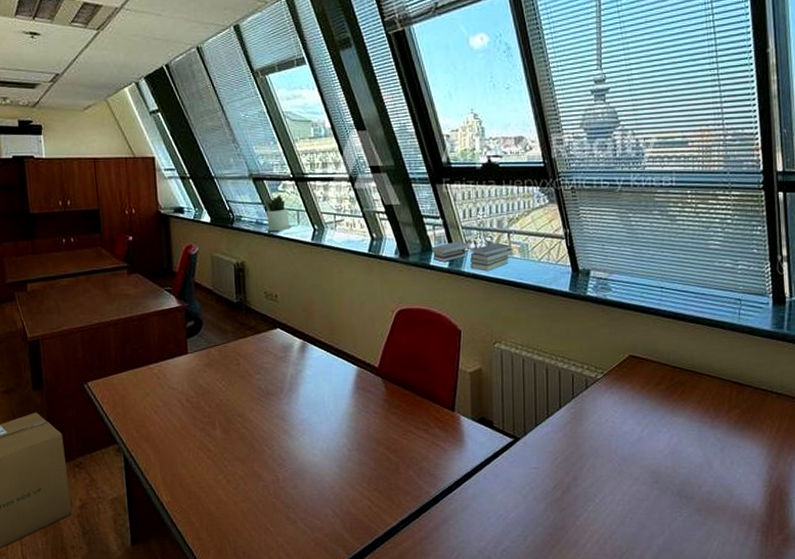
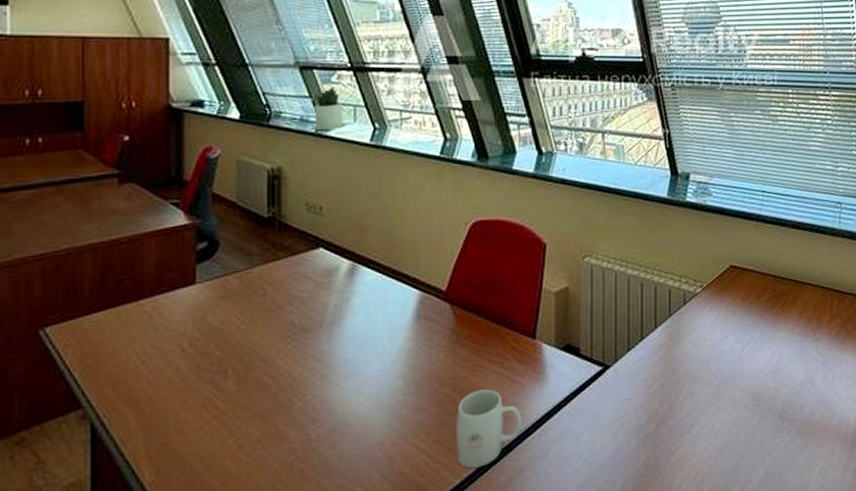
mug: none [391,451,445,514] -> present [455,389,521,468]
books: present [431,241,470,263] -> none [514,142,559,167]
books: present [470,242,514,272] -> none [559,143,608,176]

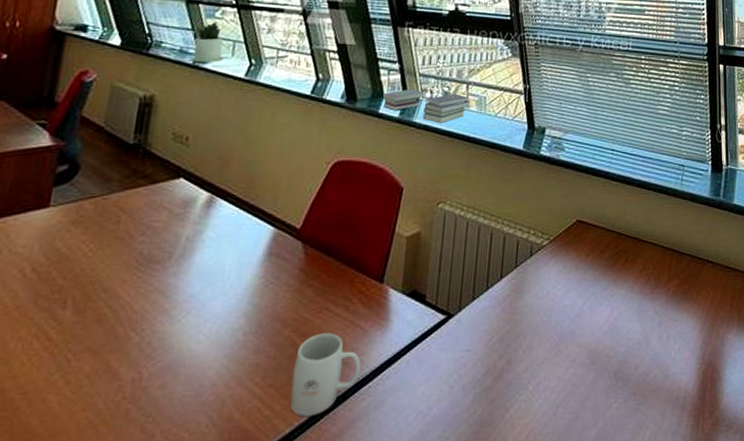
books: none [514,142,559,167] -> present [382,88,425,112]
books: none [559,143,608,176] -> present [423,93,471,124]

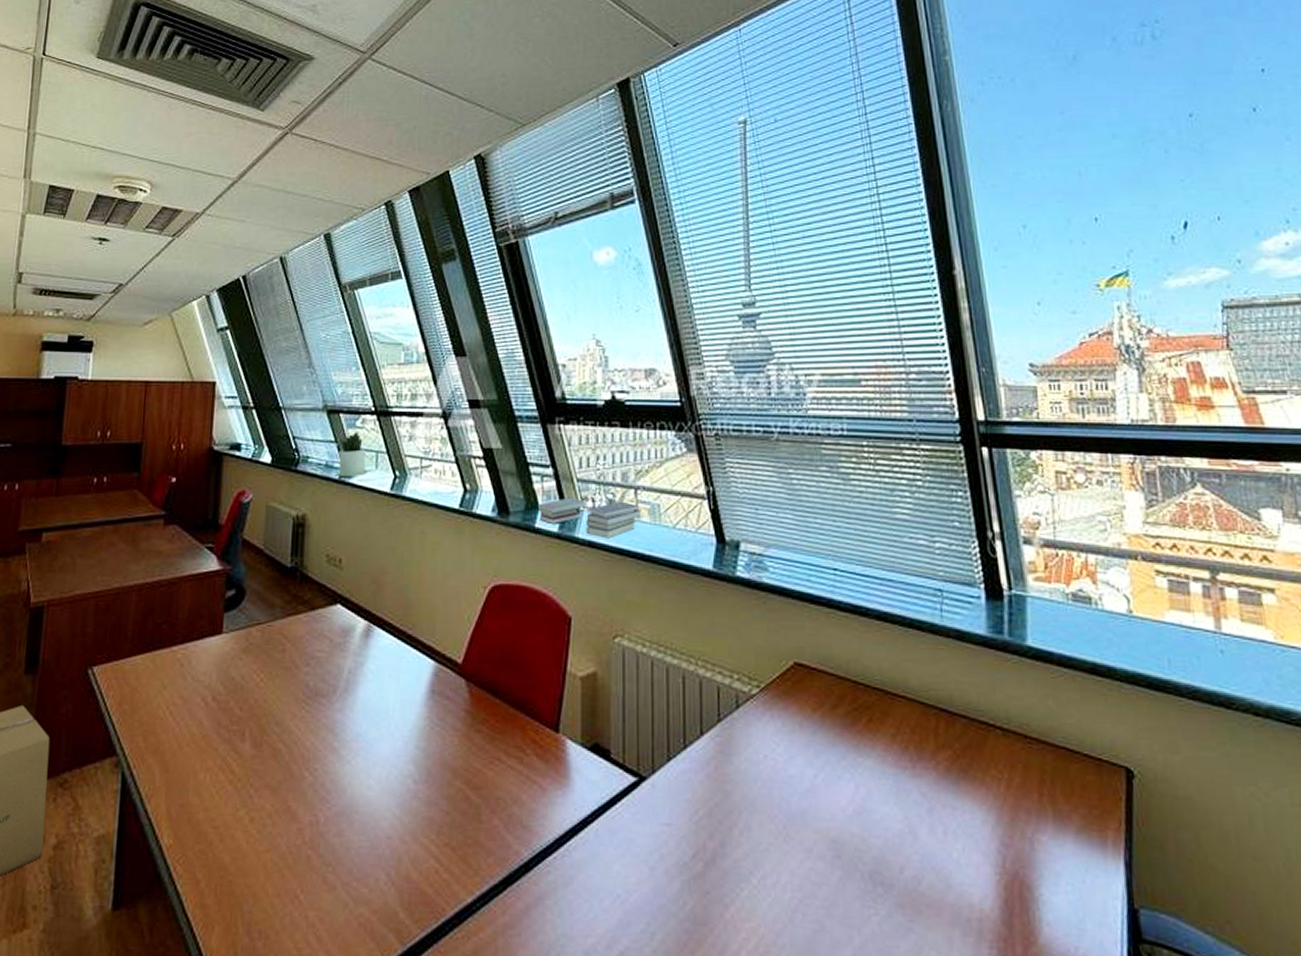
mug: present [290,333,361,417] -> none [468,788,542,886]

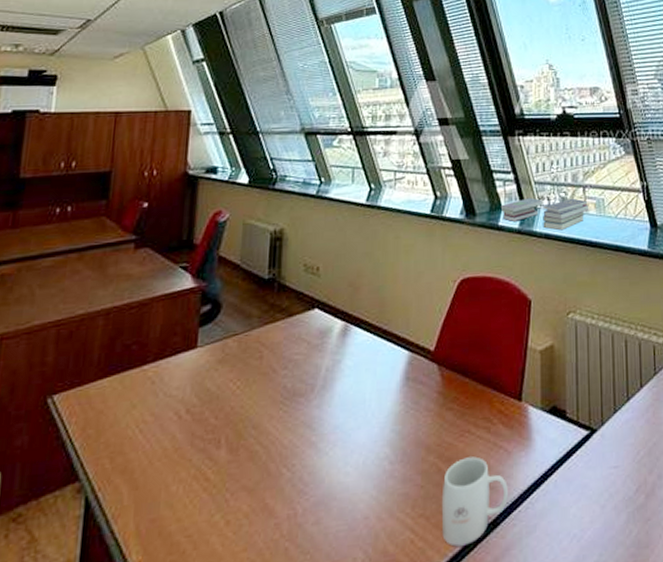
planter: present [337,431,368,478] -> none [314,150,344,193]
mug: none [468,788,542,886] -> present [441,456,508,547]

